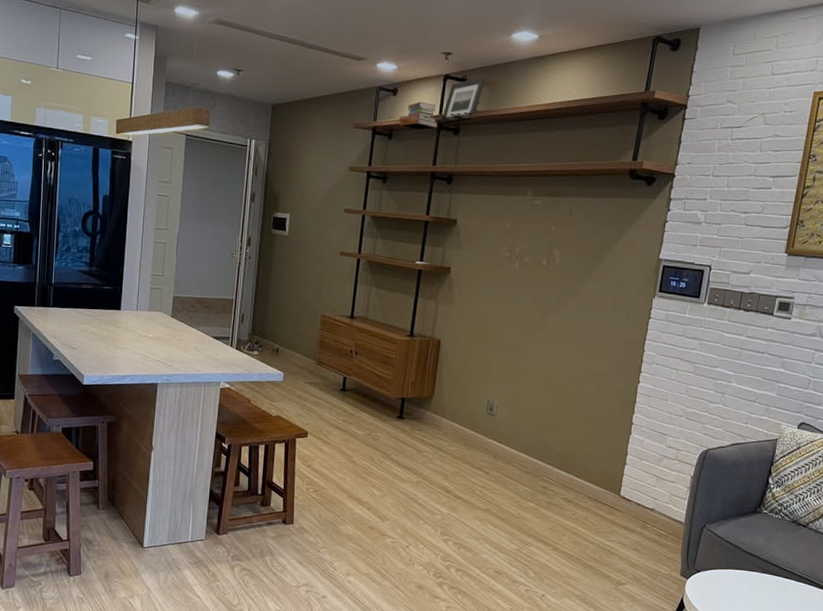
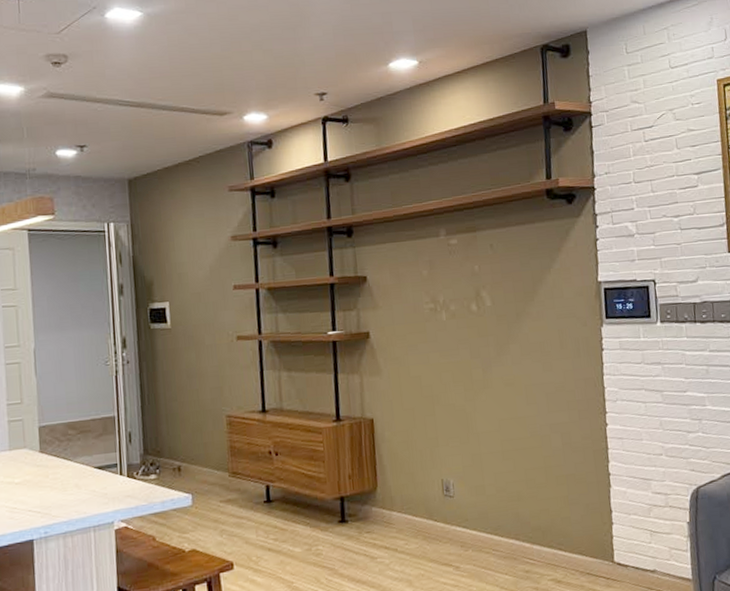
books: present [399,101,437,130] -> none [280,150,325,183]
picture frame: present [441,77,486,124] -> none [327,114,370,171]

